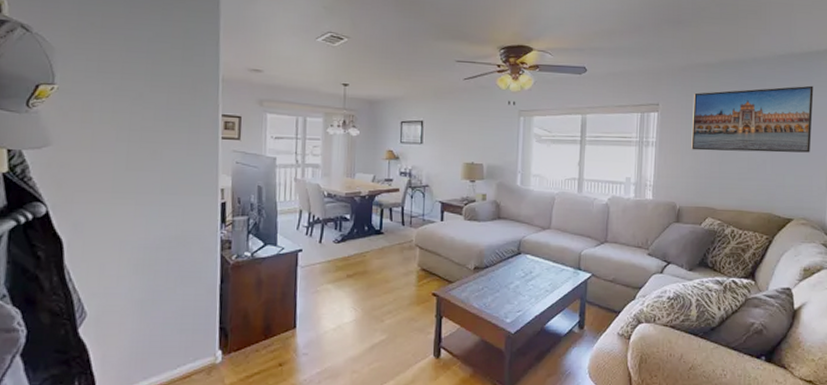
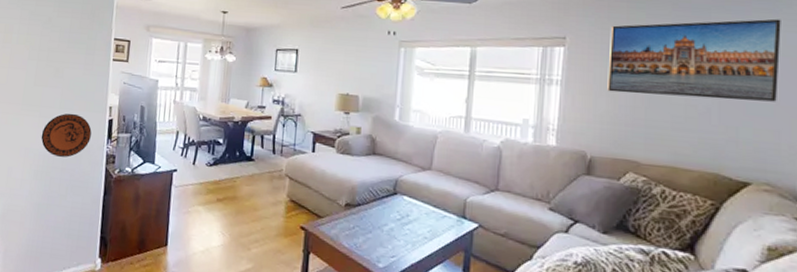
decorative plate: none [139,198,201,248] -> present [41,113,92,158]

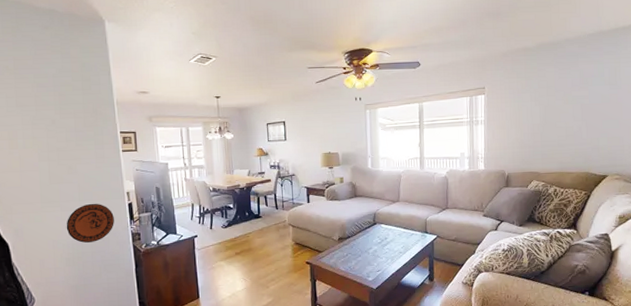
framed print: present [607,18,781,102] -> none [514,58,622,125]

